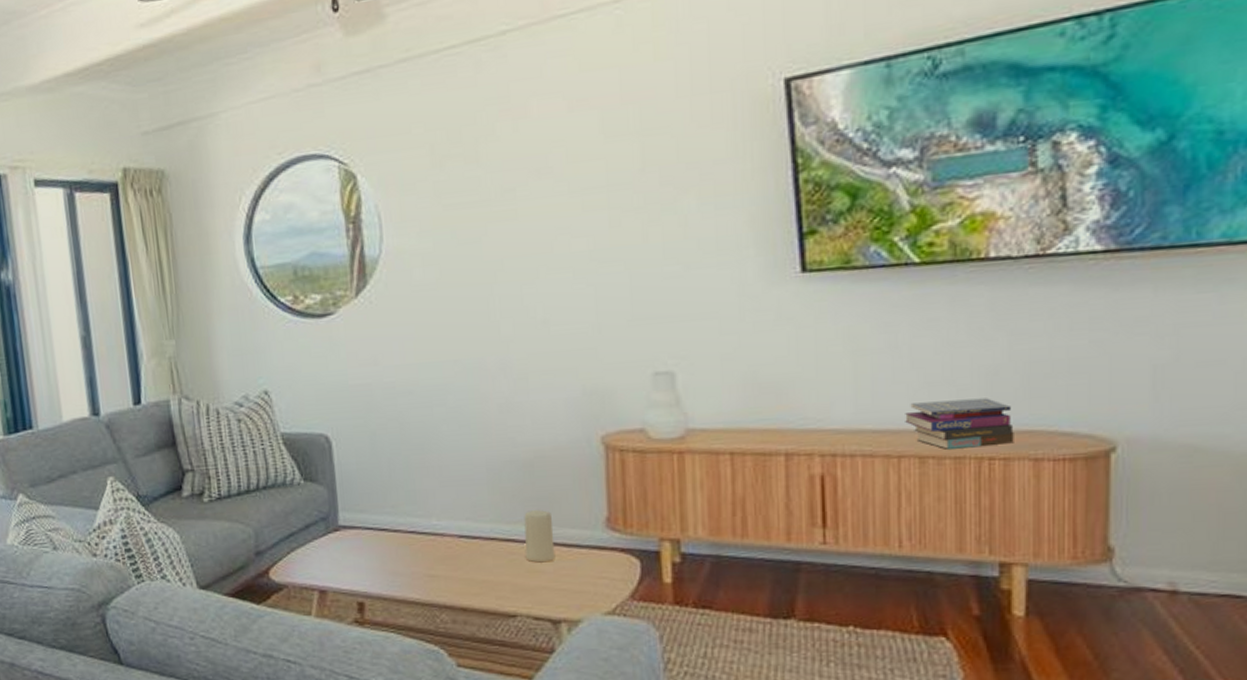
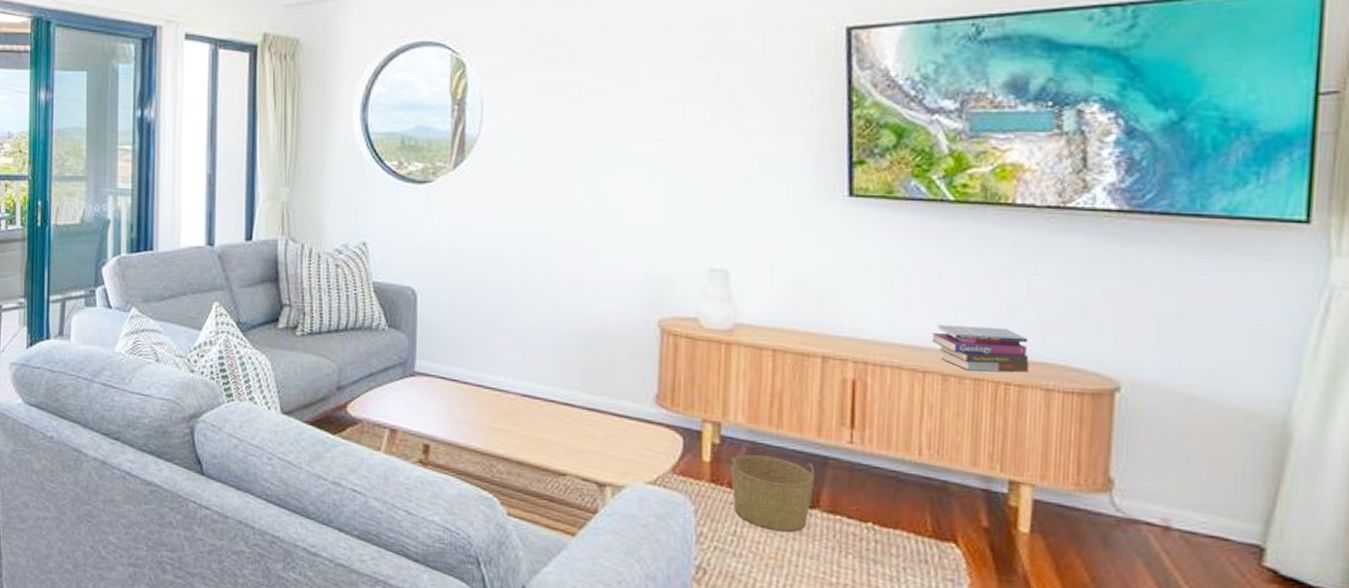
candle: present [524,510,556,563] -> none [579,379,608,429]
basket: none [694,568,788,648] -> present [730,454,816,532]

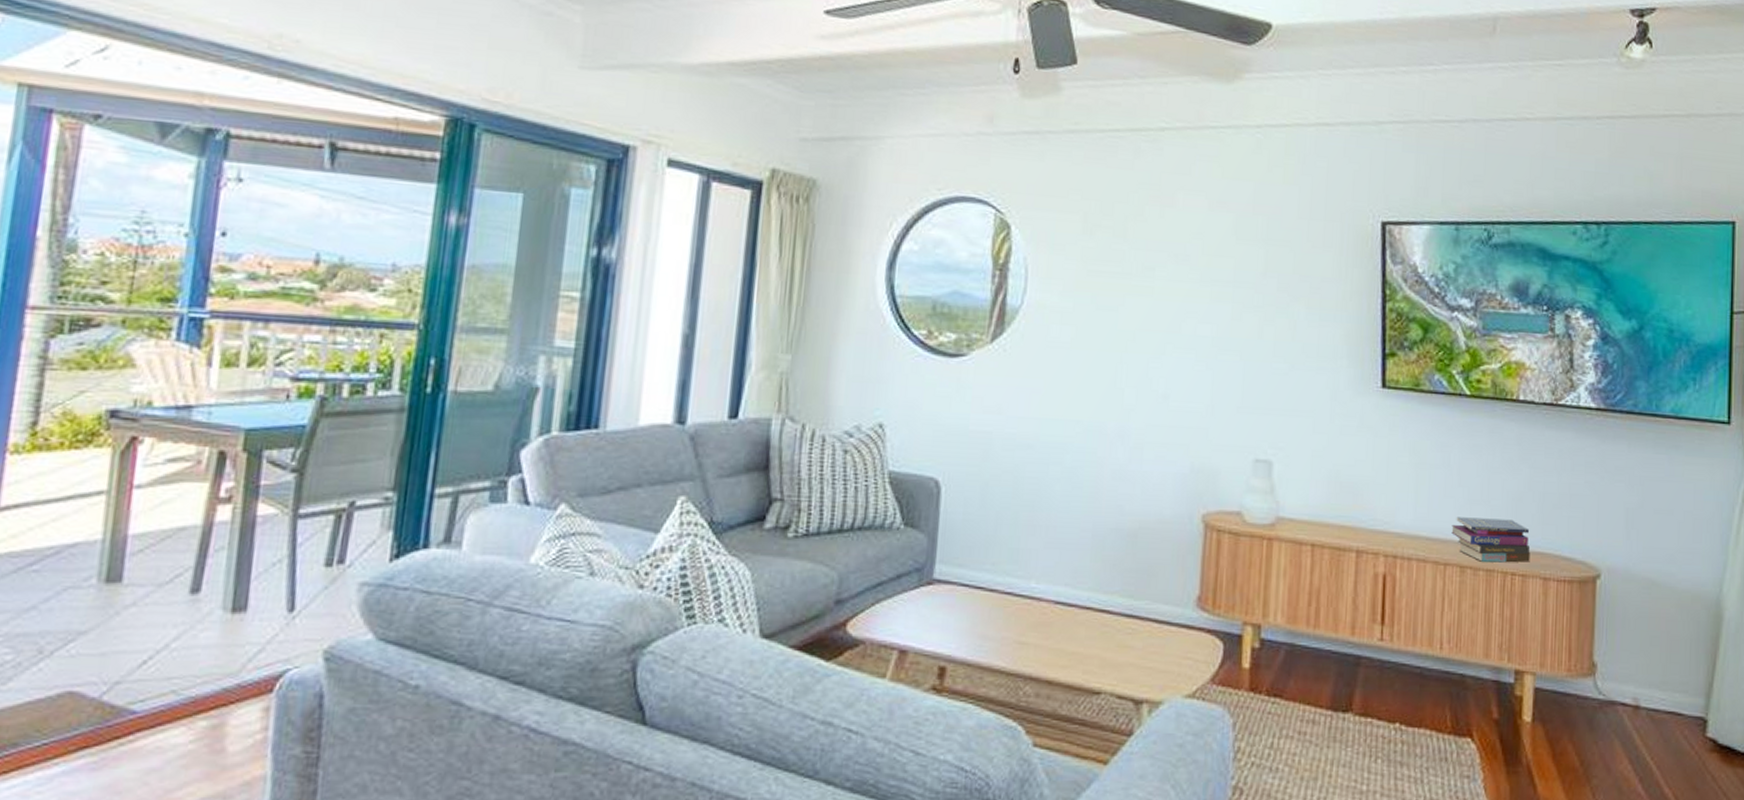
basket: present [730,454,816,532] -> none [1269,657,1349,741]

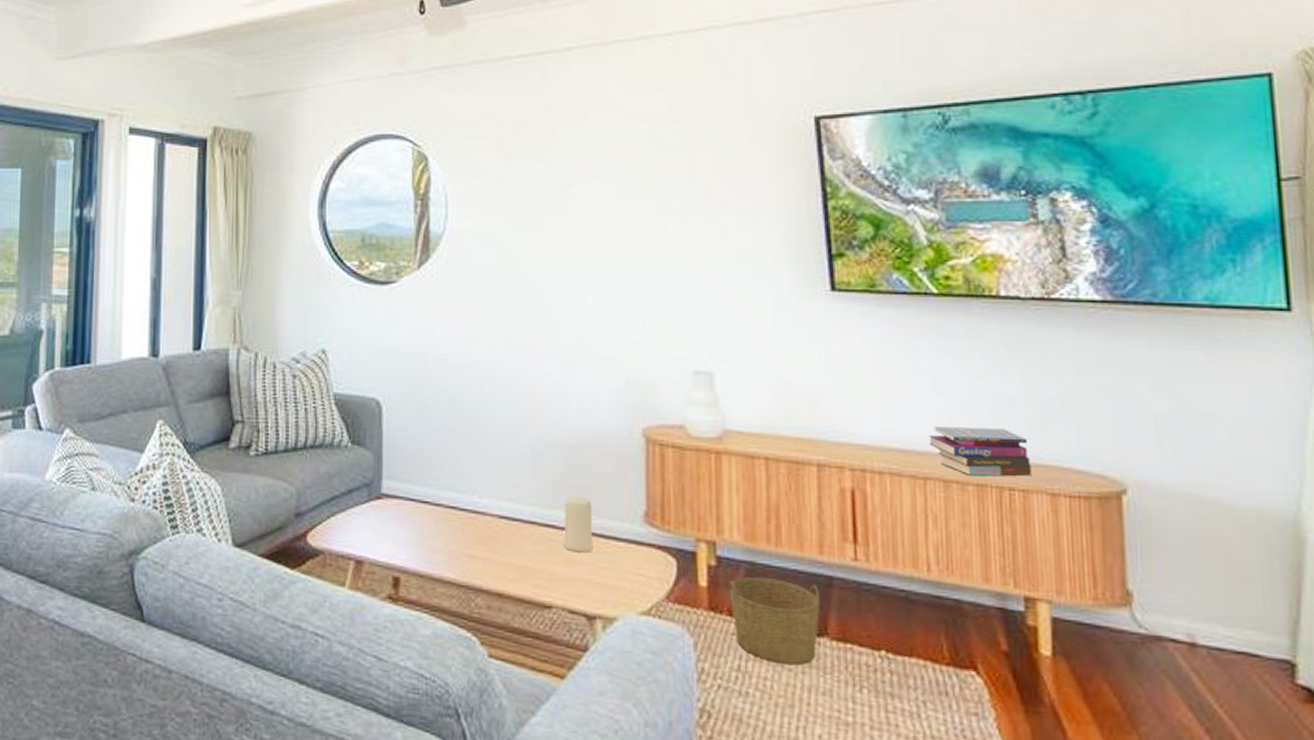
candle: none [1117,582,1148,638] -> present [563,497,593,553]
basket: none [1269,657,1349,741] -> present [729,576,821,665]

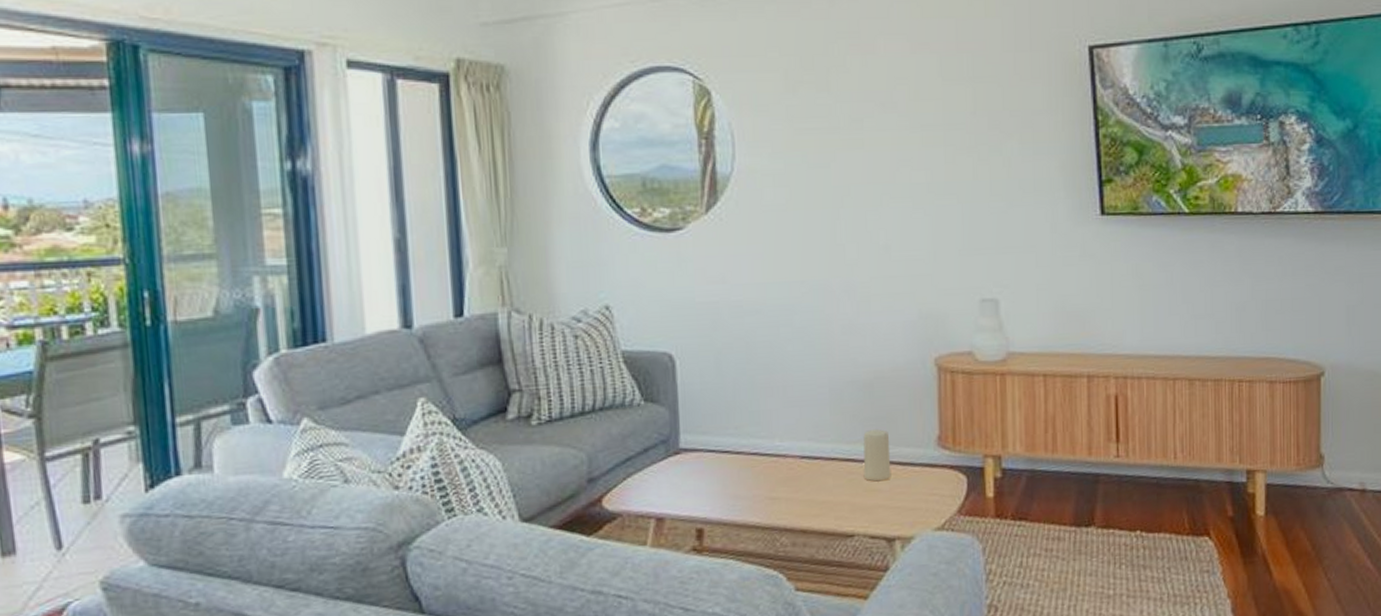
basket: present [729,576,821,665] -> none [1012,482,1089,555]
books: present [929,427,1032,477] -> none [1178,329,1256,374]

